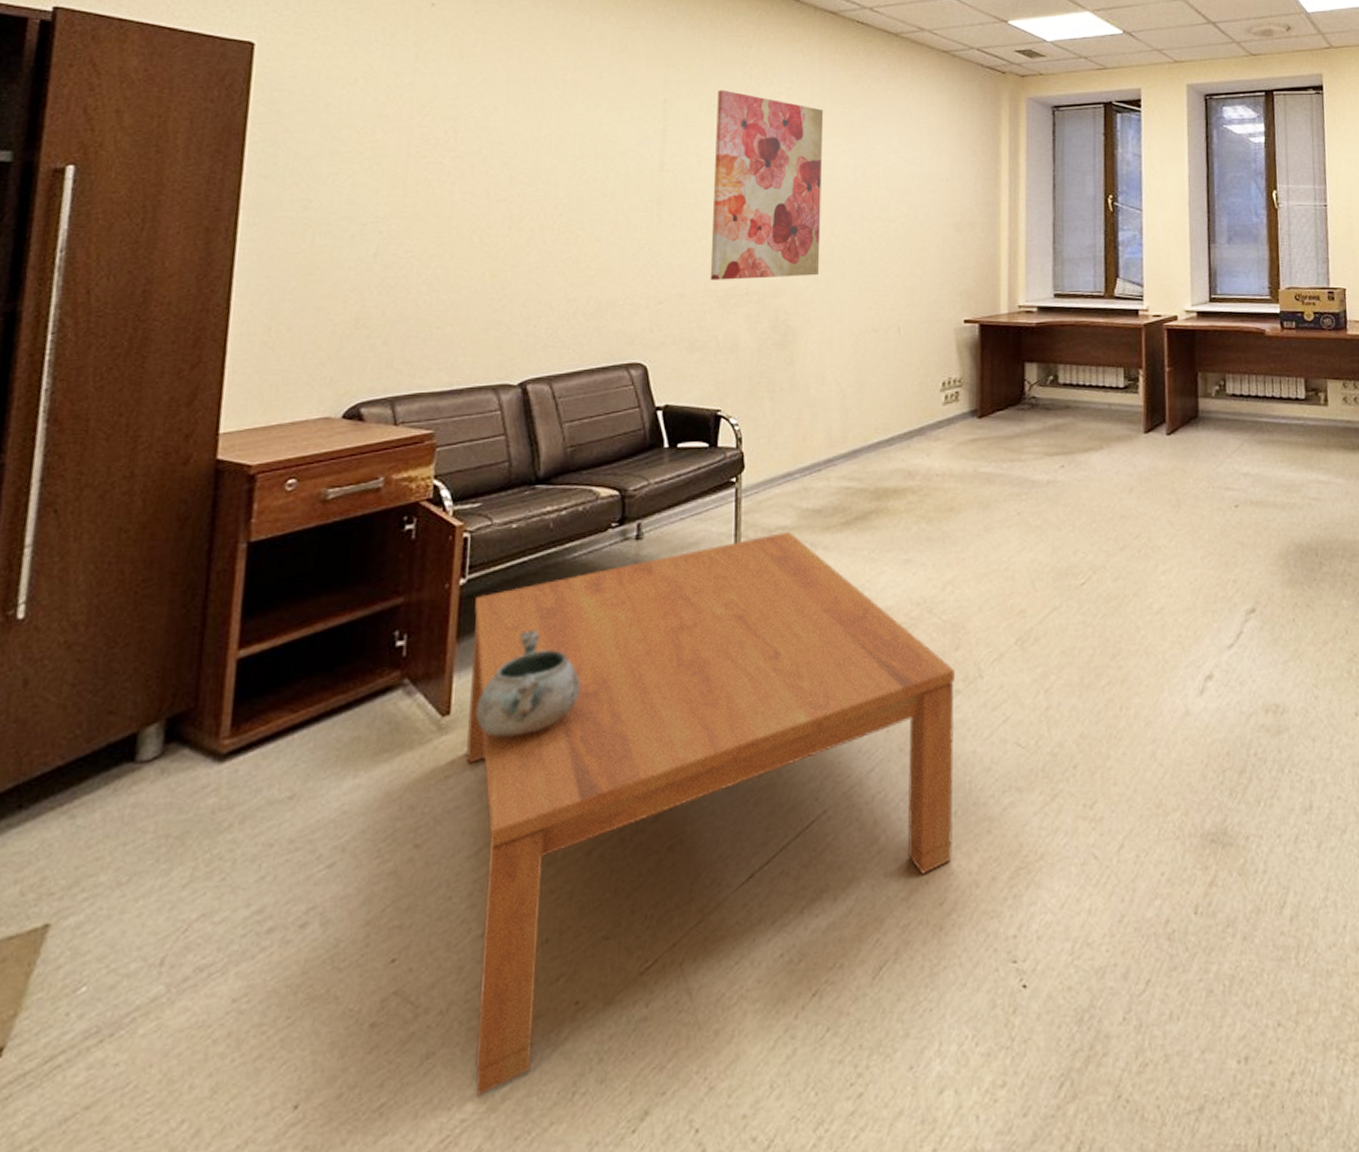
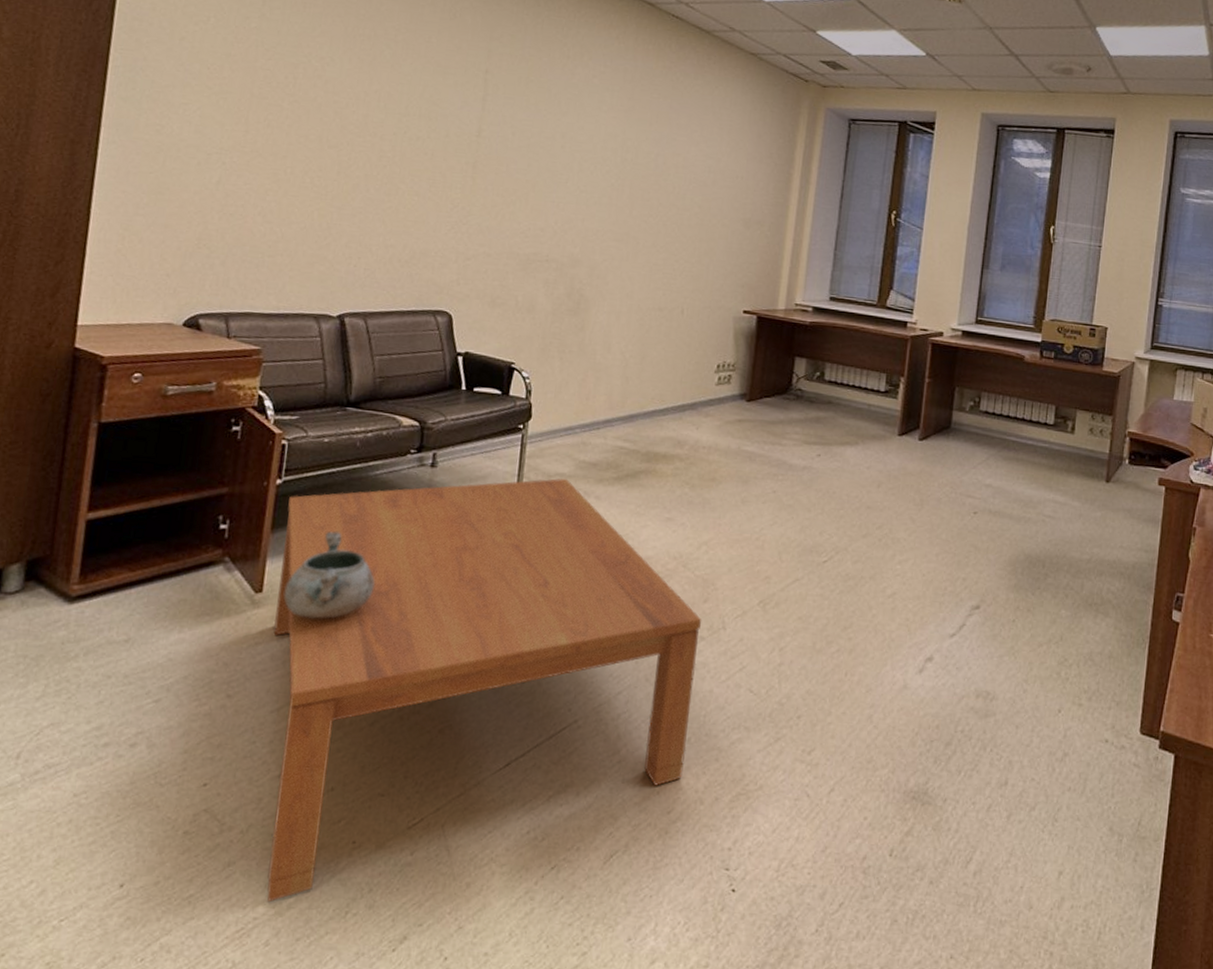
wall art: present [710,90,824,281] -> none [514,66,633,252]

